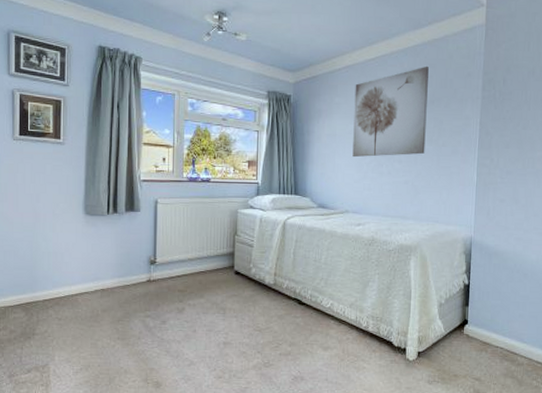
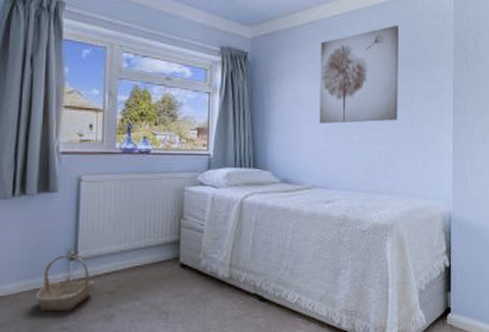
basket: none [126,260,169,303] -> present [35,255,95,312]

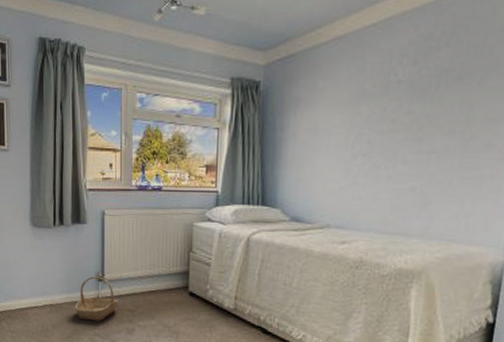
wall art: present [319,24,399,124] -> none [339,27,458,158]

